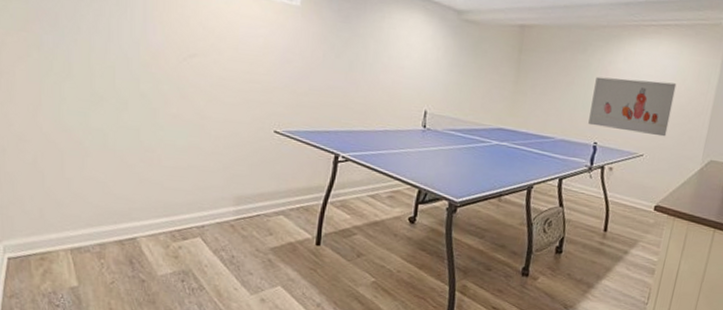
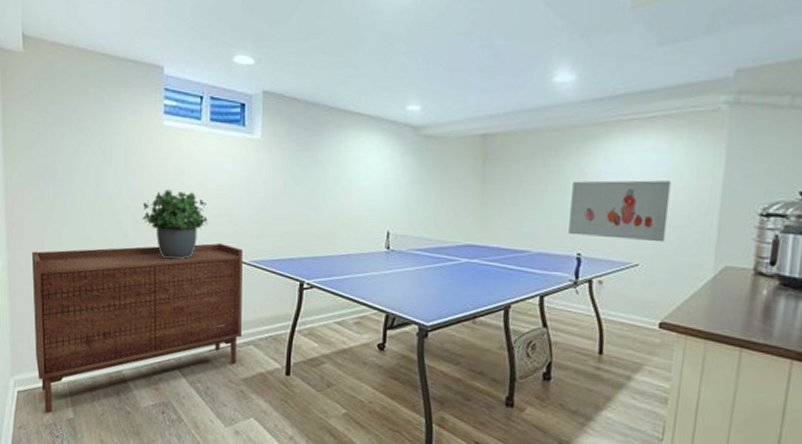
sideboard: none [26,105,276,281] -> present [32,242,243,413]
potted plant: none [163,48,239,125] -> present [142,188,208,259]

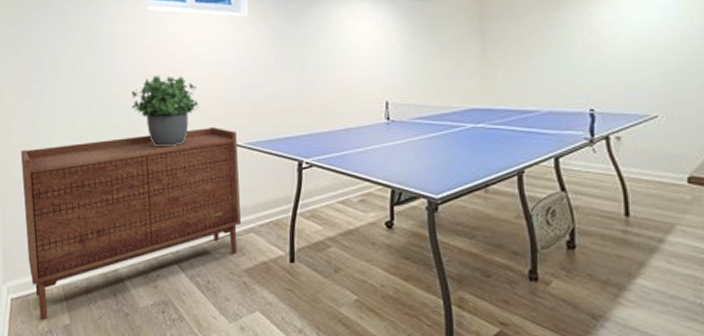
wall art: present [568,180,672,242] -> none [577,25,684,91]

